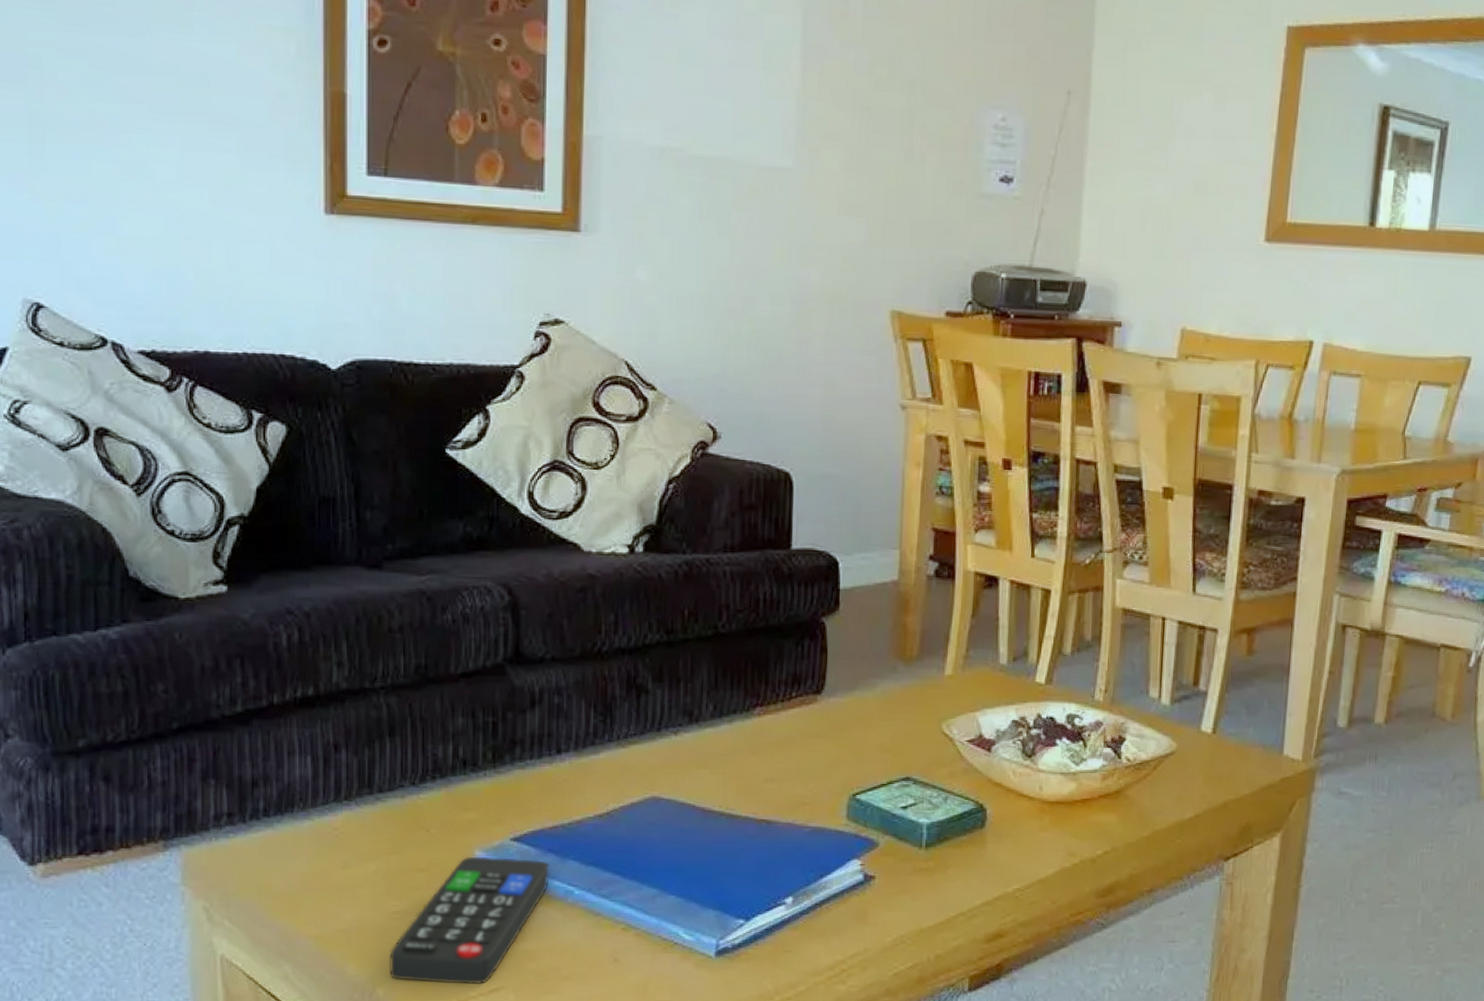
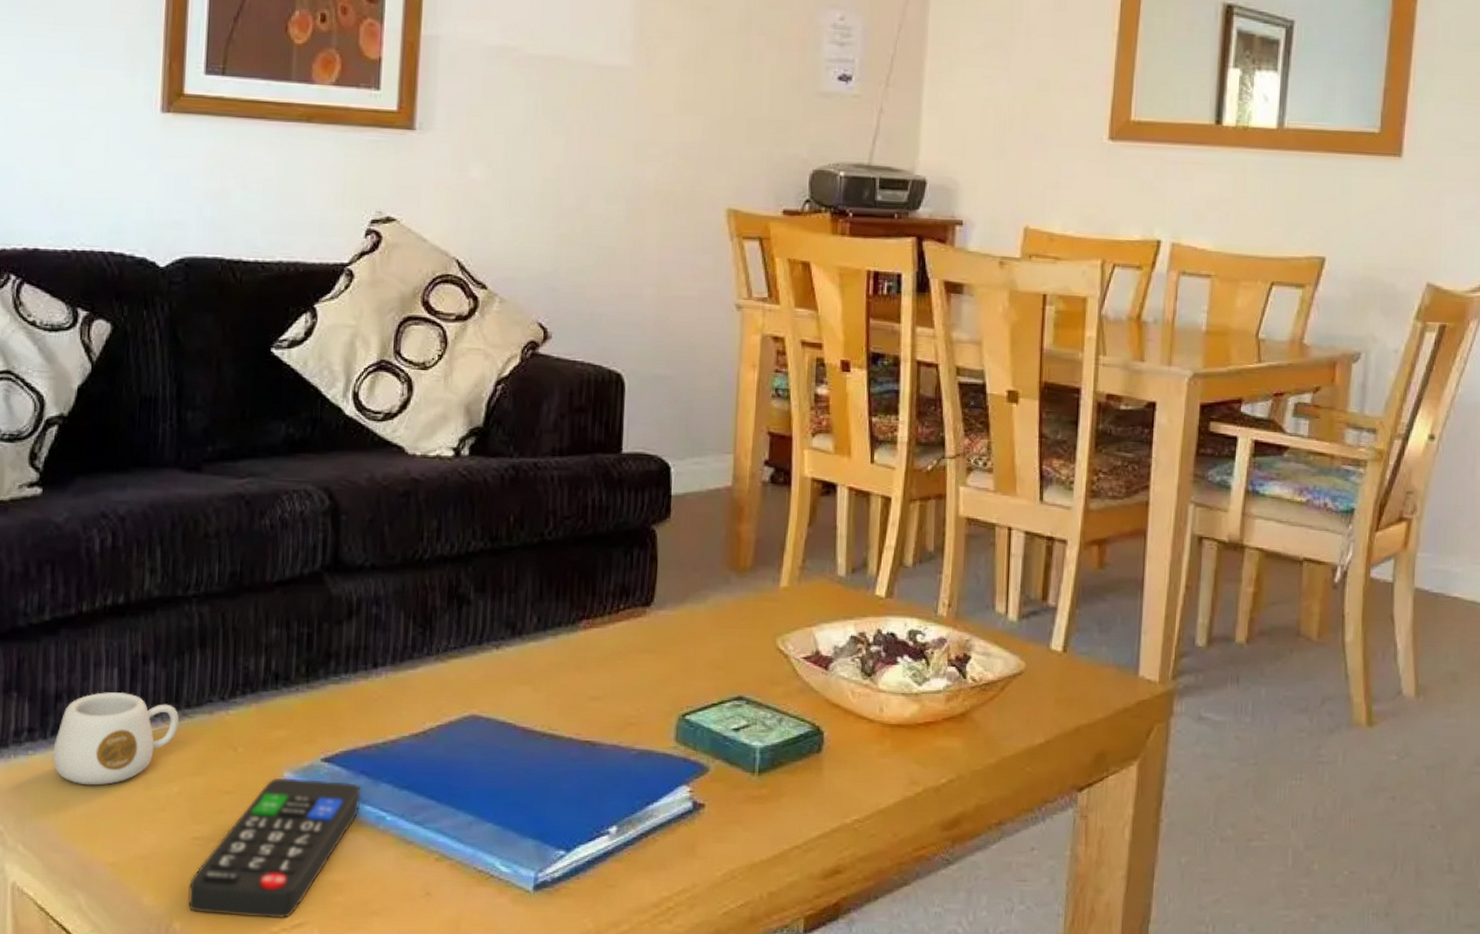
mug: none [253,779,372,865] -> present [53,692,179,786]

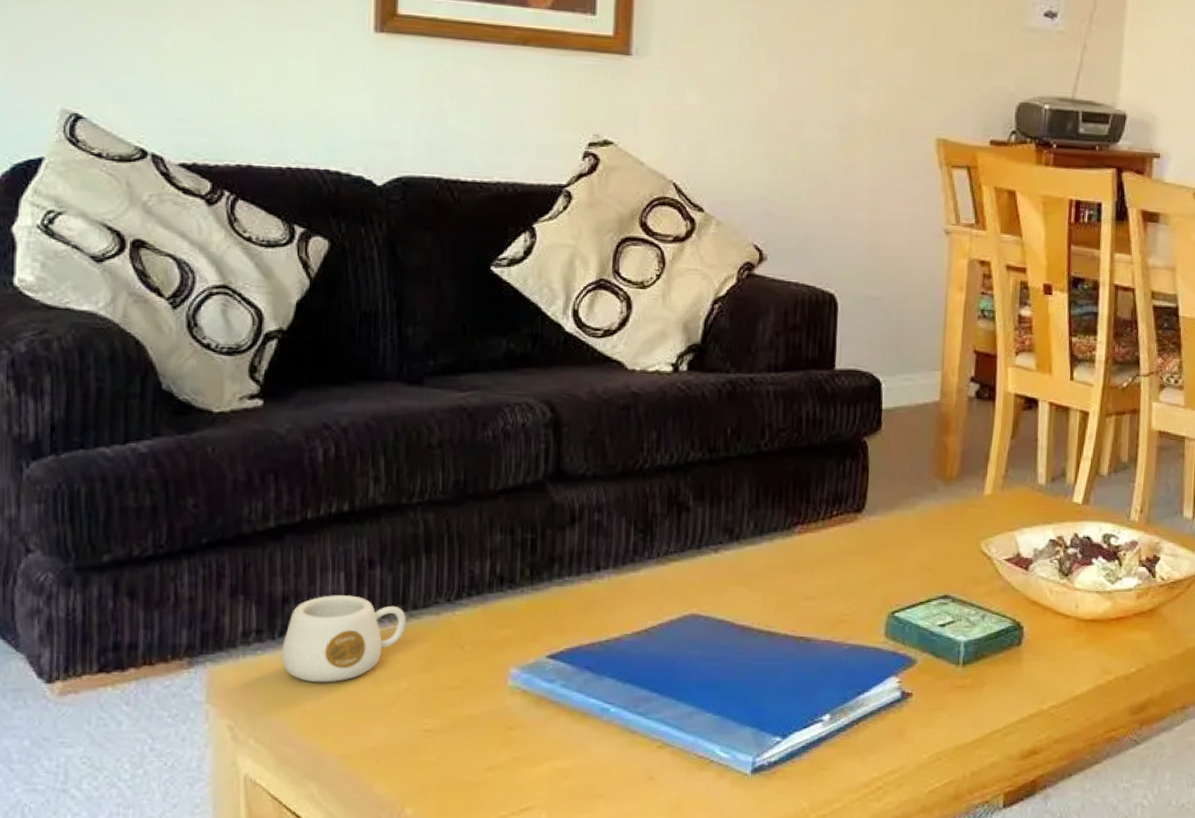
remote control: present [188,777,362,918] -> none [419,673,586,803]

